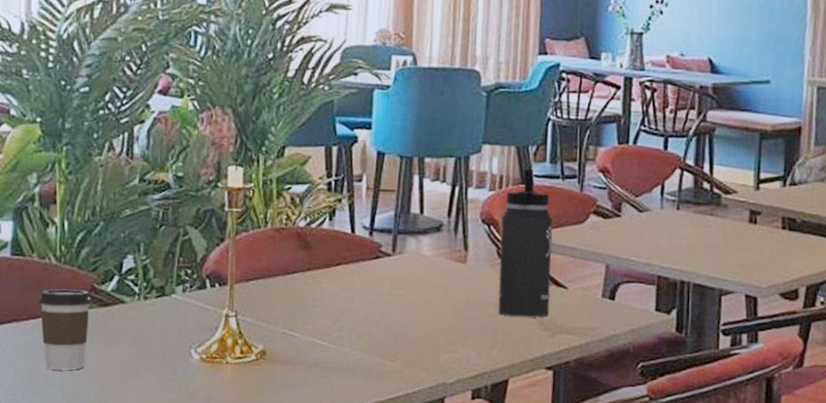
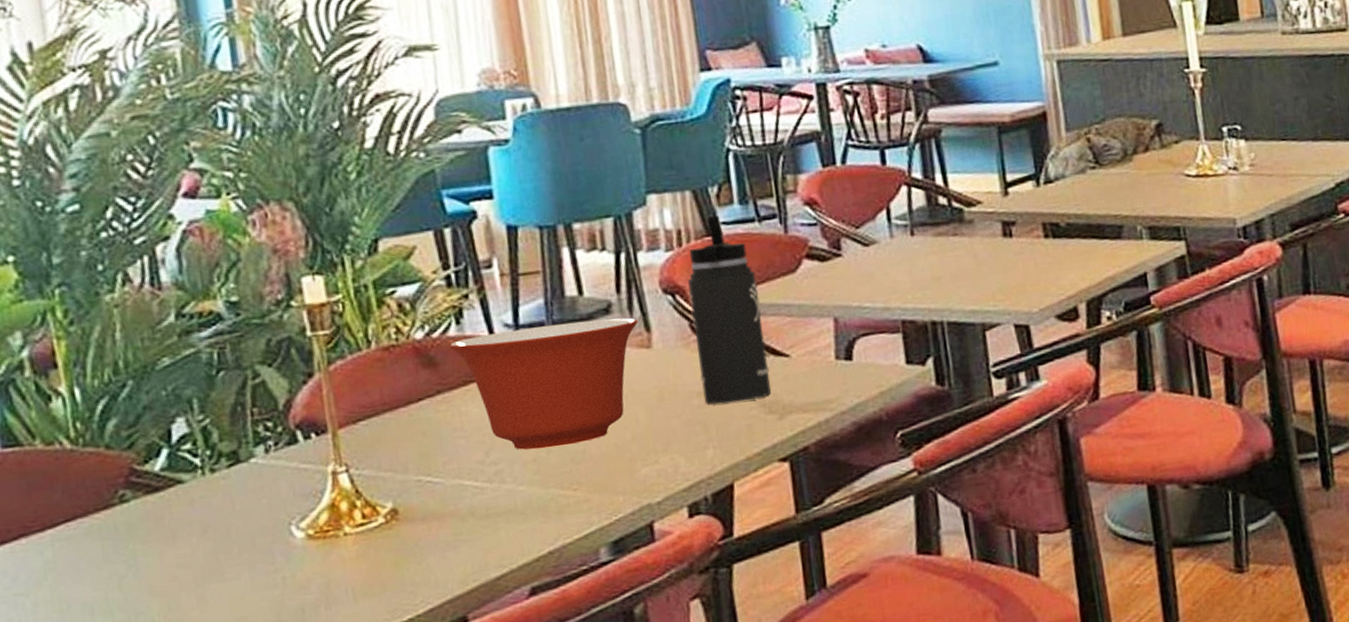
coffee cup: present [39,289,91,370] -> none [54,476,139,591]
mixing bowl: none [322,231,460,327] -> present [449,317,639,450]

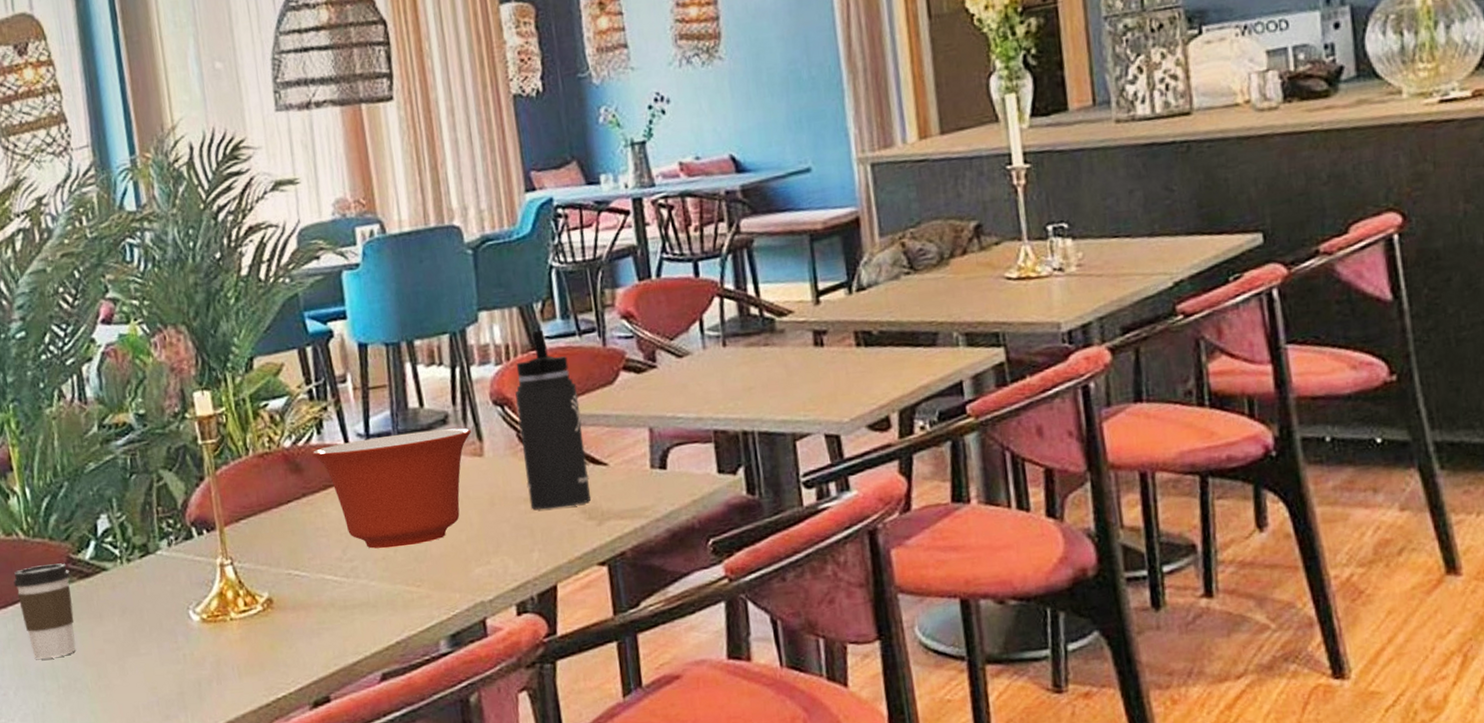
coffee cup: none [54,476,139,591] -> present [13,563,76,659]

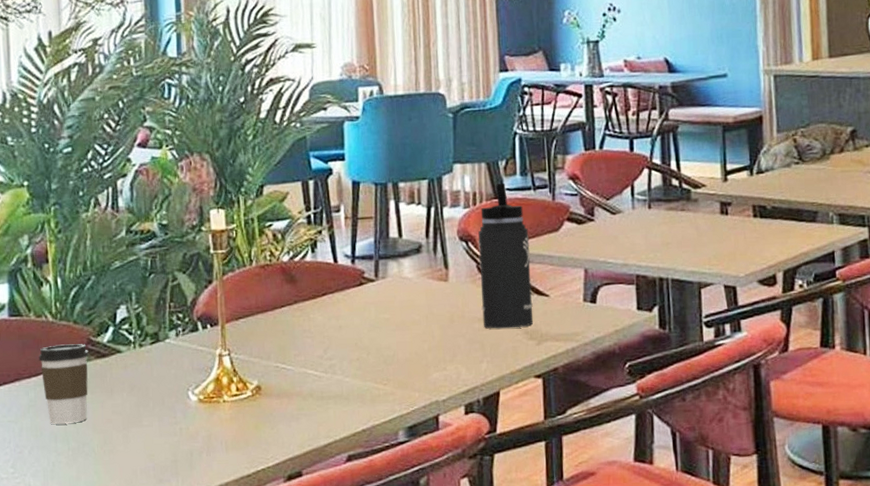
mixing bowl: present [312,428,472,549] -> none [306,256,440,351]

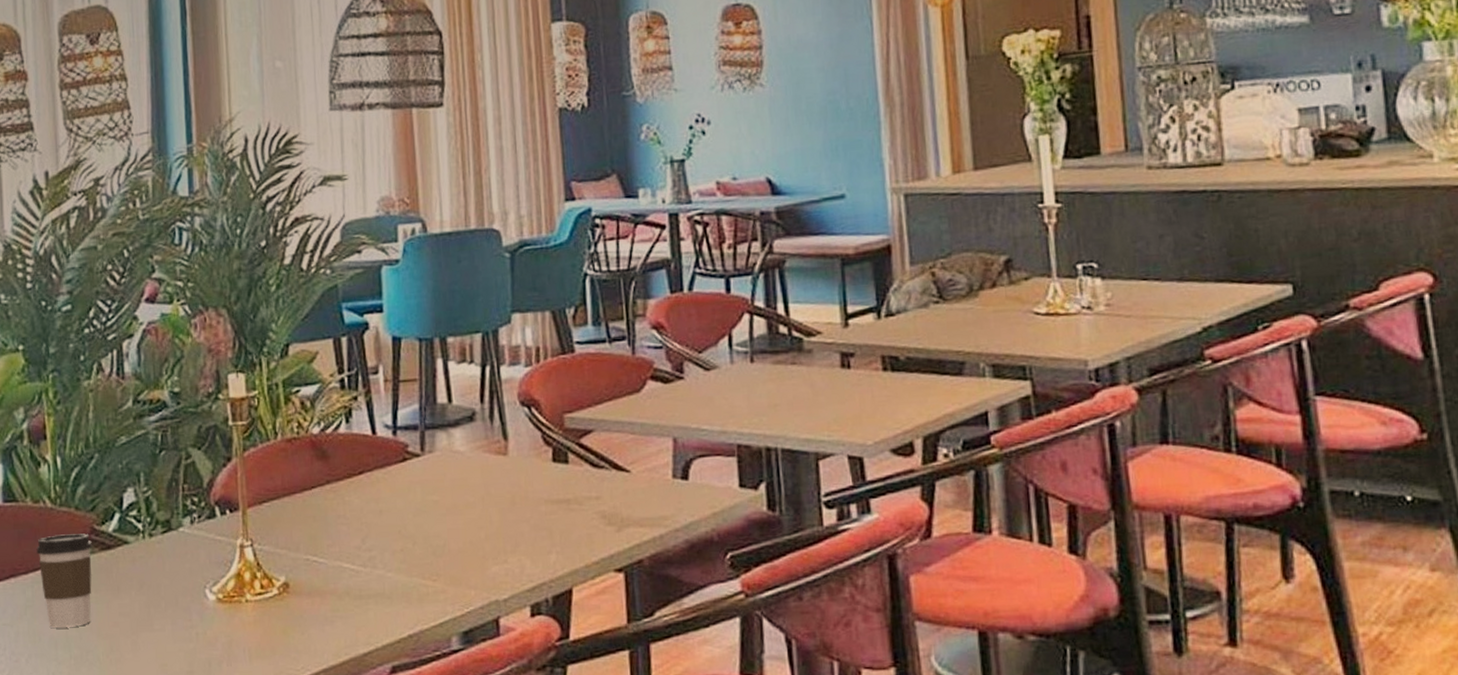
thermos bottle: present [478,184,533,329] -> none [542,336,611,512]

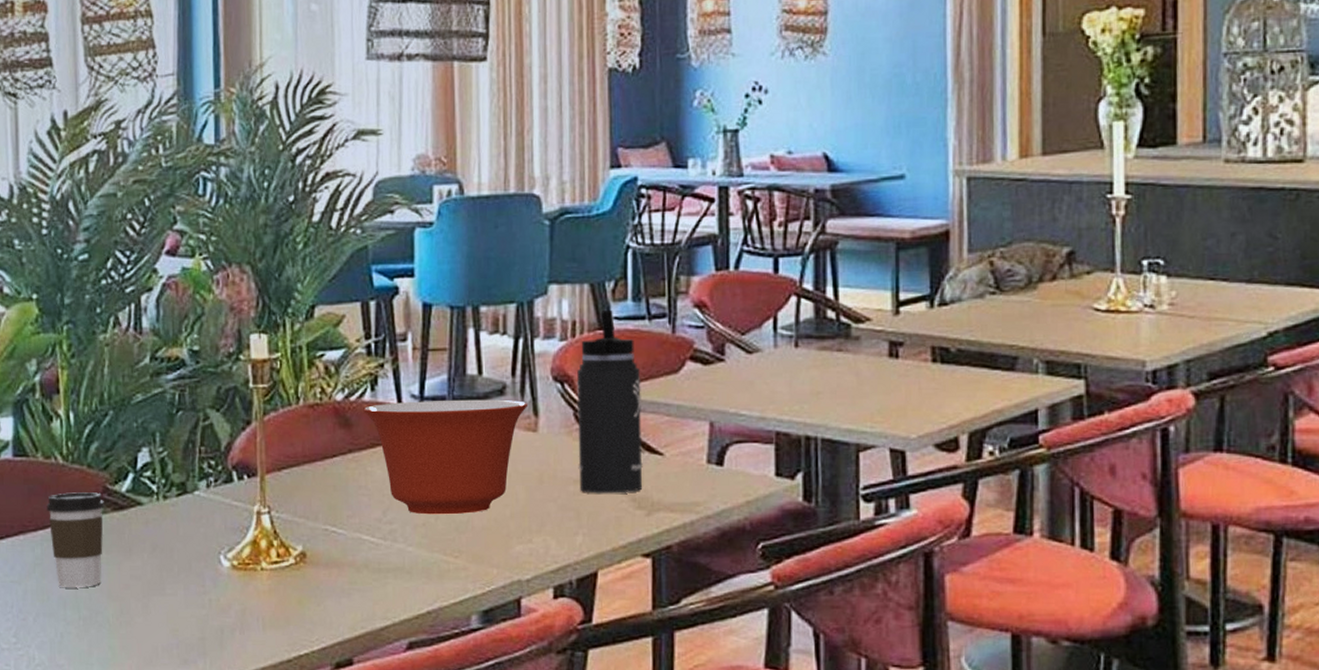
mixing bowl: none [339,425,498,541] -> present [363,399,529,515]
thermos bottle: none [542,336,611,512] -> present [576,311,643,493]

